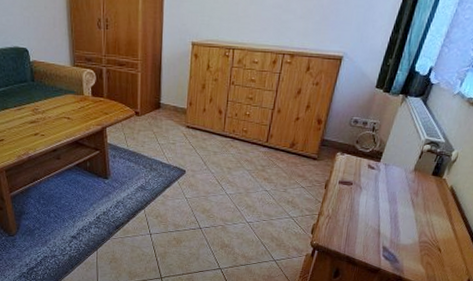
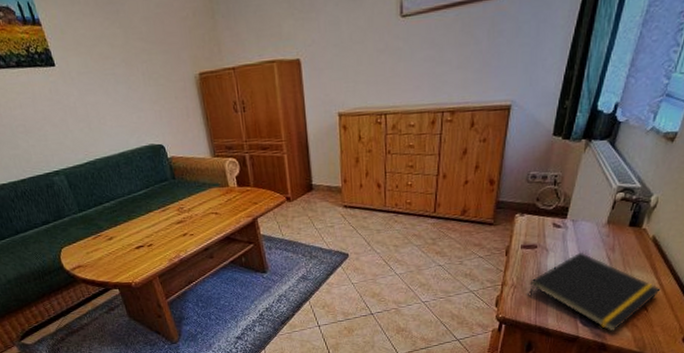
notepad: none [340,193,453,268] -> present [528,251,661,332]

